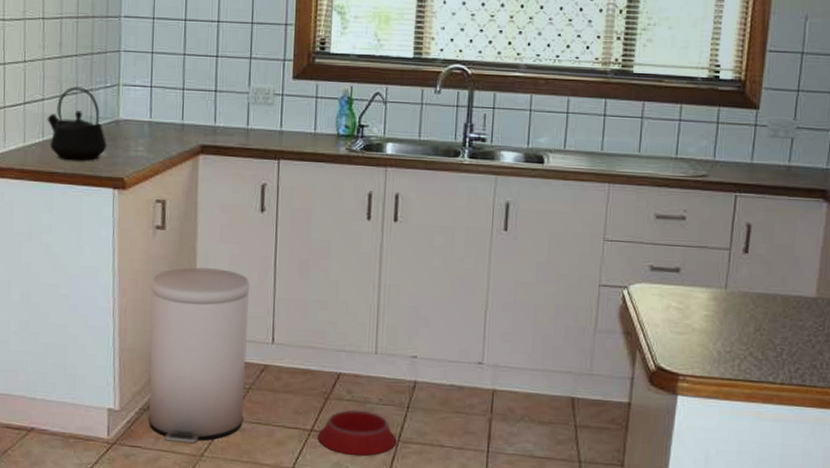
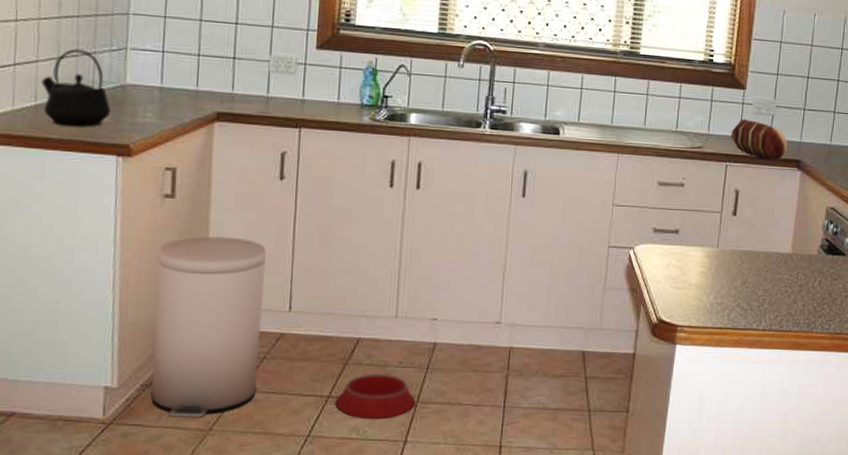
bread loaf: none [741,142,811,190] -> present [730,118,788,160]

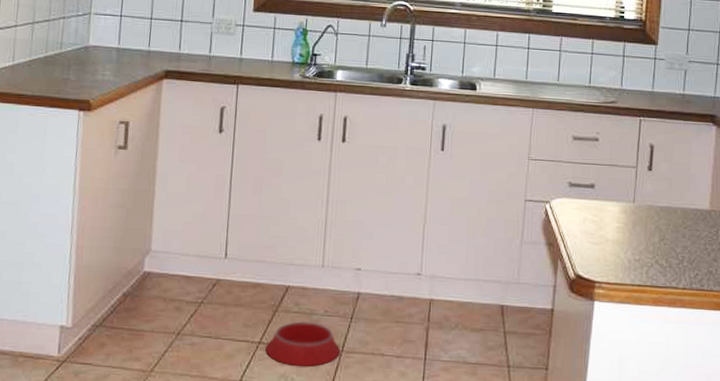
kettle: present [41,48,112,126] -> none [18,14,76,84]
pedal bin: present [150,236,266,419] -> none [100,185,205,360]
bread loaf: present [730,118,788,160] -> none [644,74,702,115]

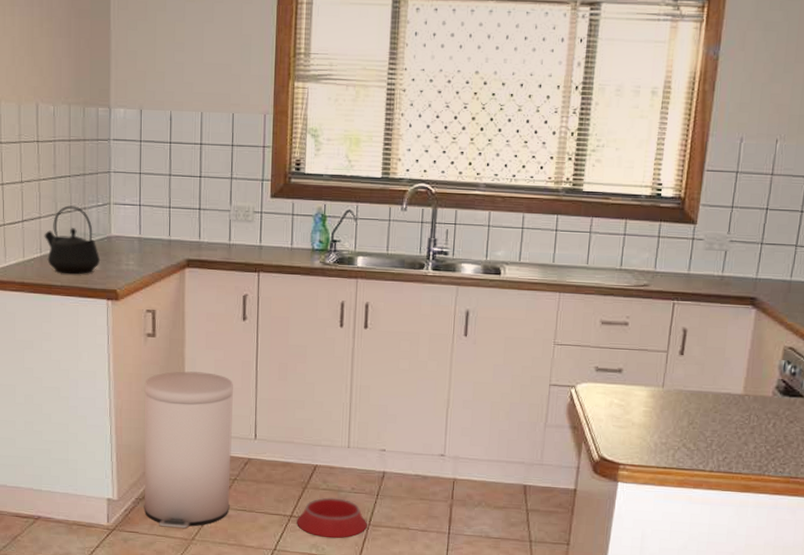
kettle: none [18,14,76,84] -> present [44,205,101,274]
pedal bin: none [100,185,205,360] -> present [144,371,233,530]

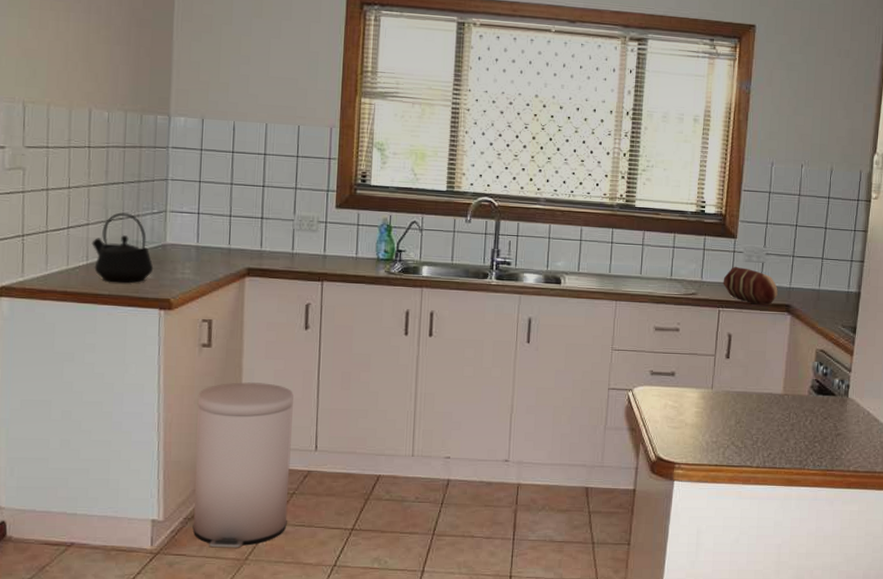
pet bowl: present [297,497,367,539] -> none [358,508,431,551]
bread loaf: none [679,255,742,298] -> present [723,266,778,305]

